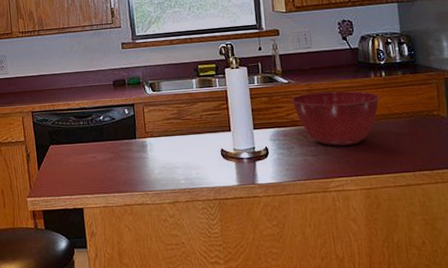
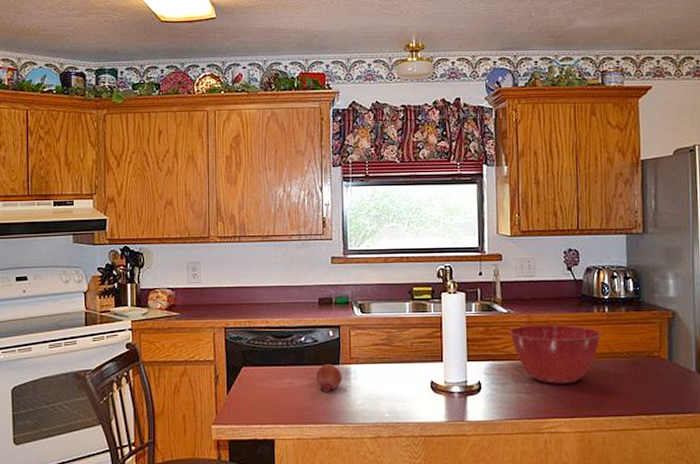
fruit: none [116,138,140,165] -> present [317,363,342,393]

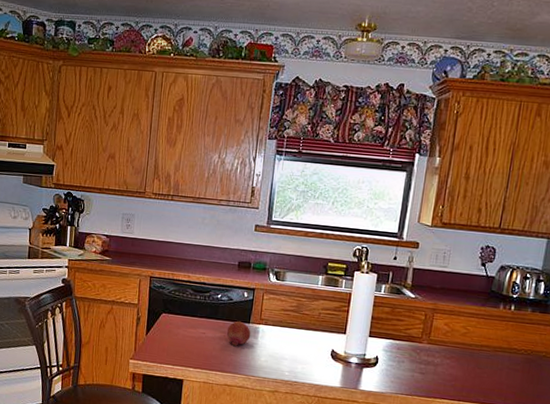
mixing bowl: present [509,324,601,384] -> none [413,311,503,371]

